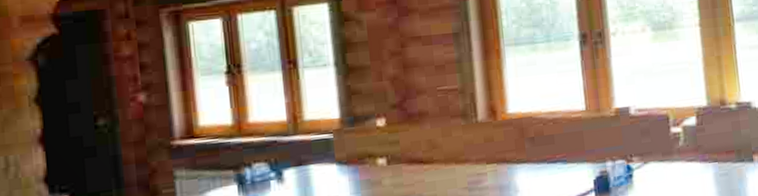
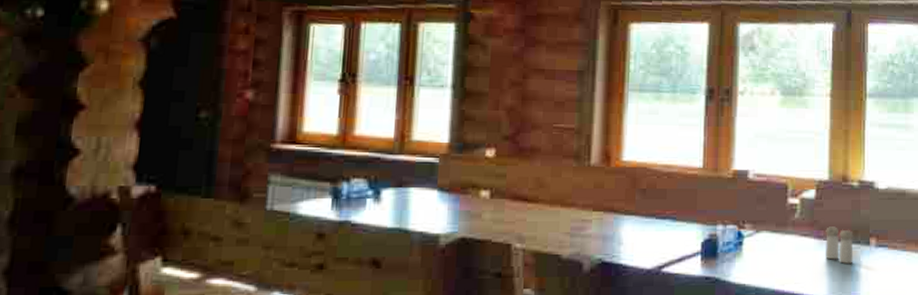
salt and pepper shaker: none [710,148,740,183] -> present [825,226,854,265]

